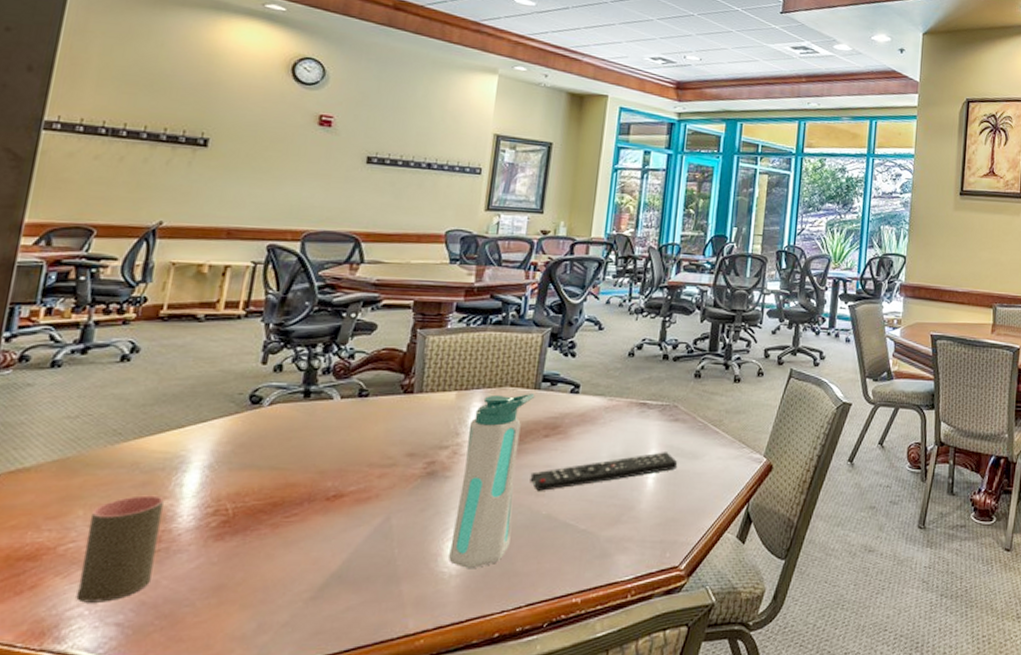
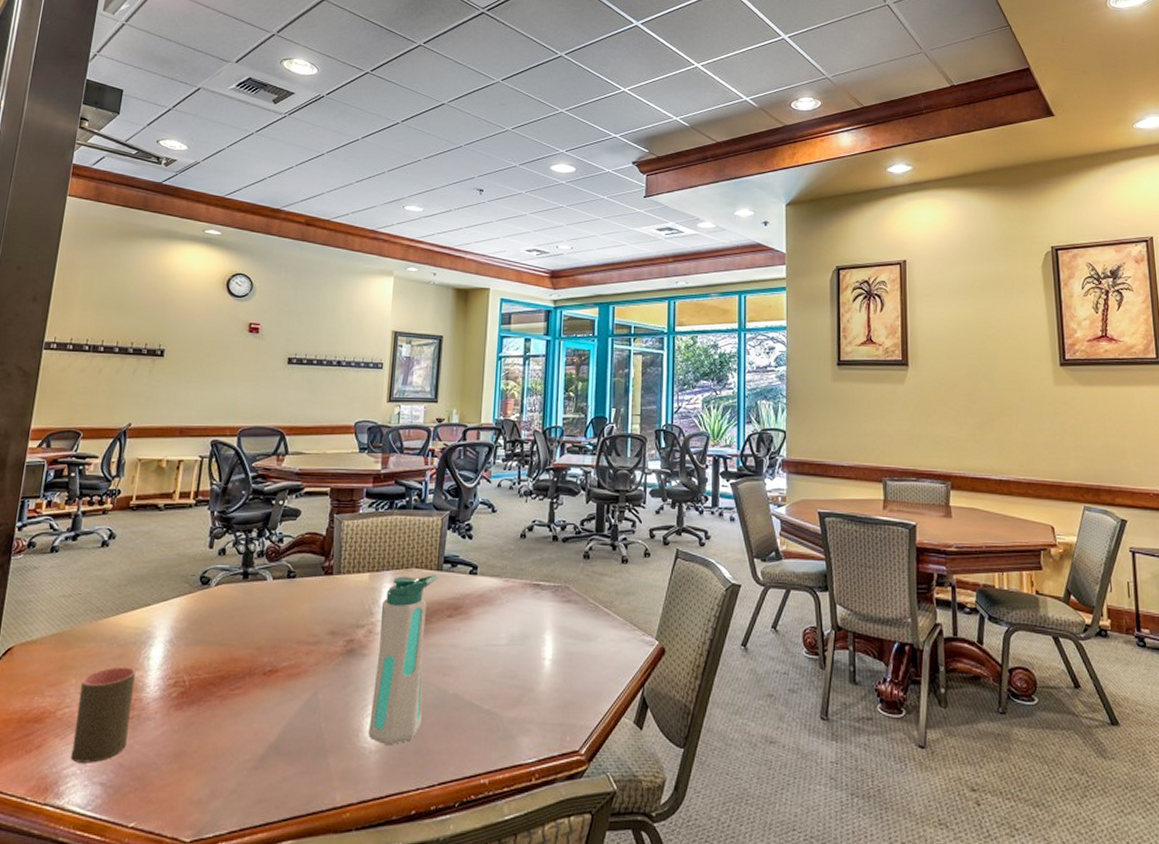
remote control: present [530,452,678,492] -> none [437,633,573,672]

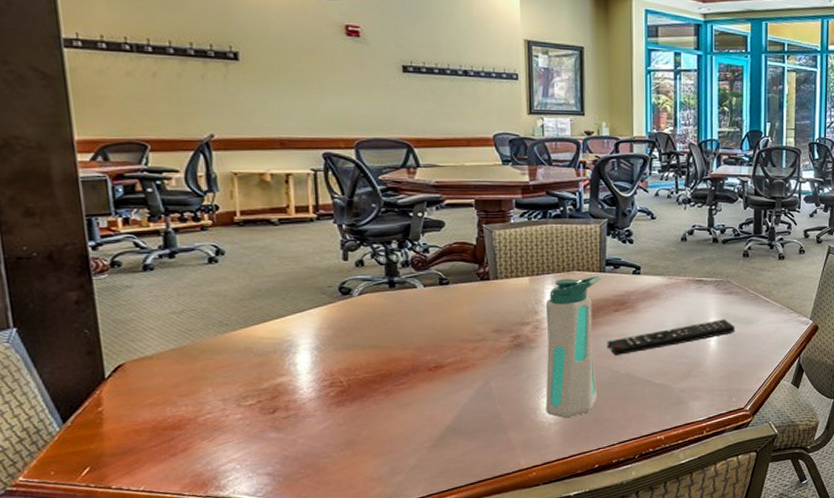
cup: present [71,666,136,763] -> none [219,373,288,460]
remote control: none [437,633,573,672] -> present [607,319,735,356]

